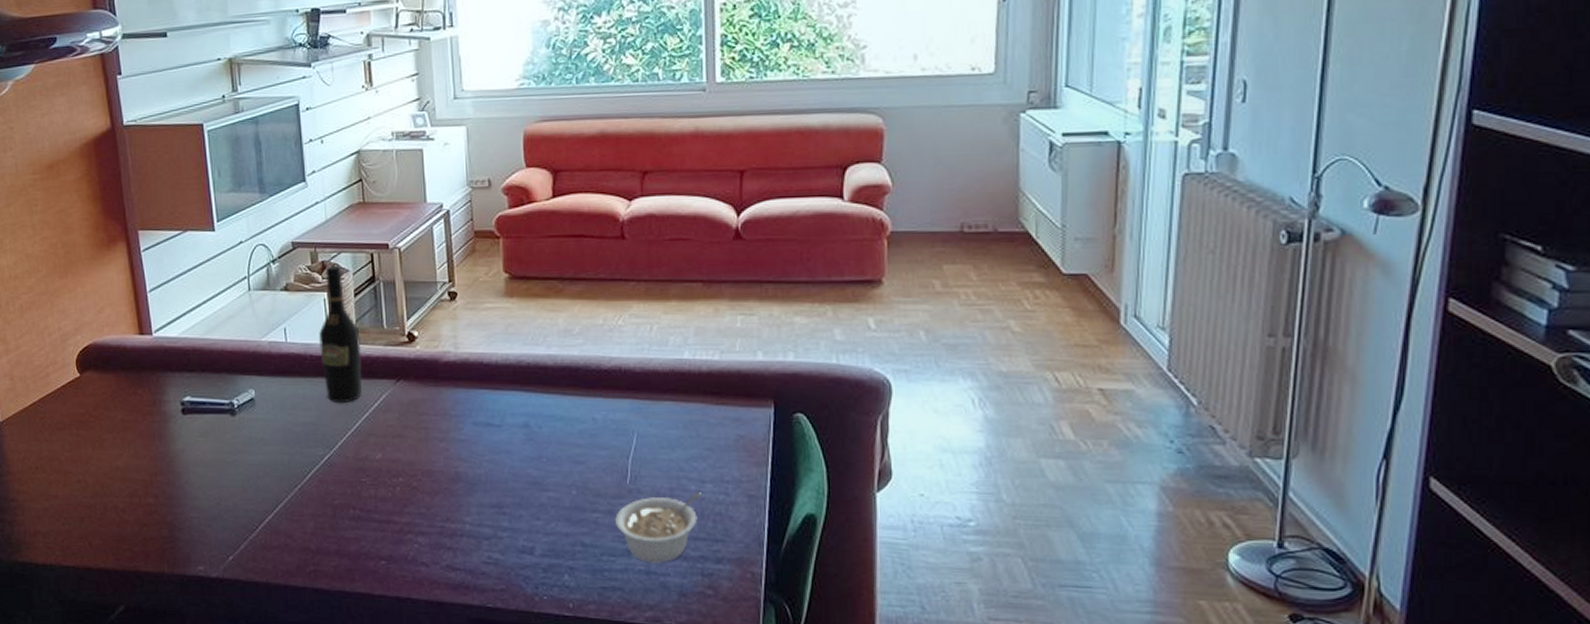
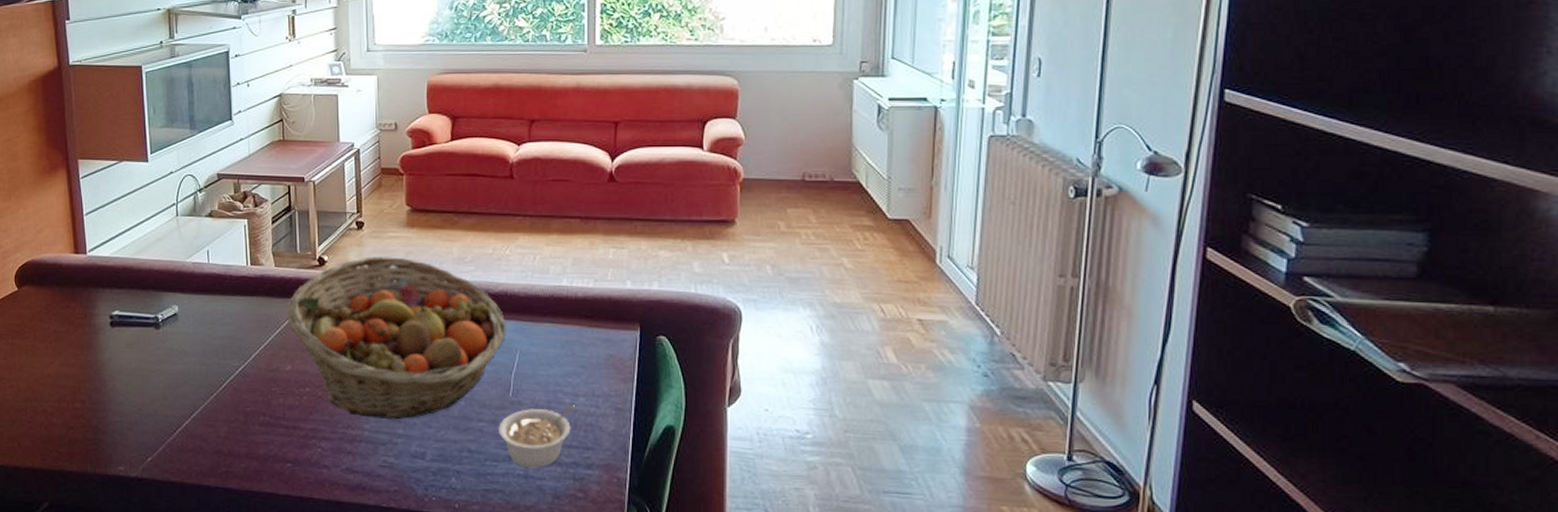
wine bottle: present [318,265,362,404] -> none [238,195,276,320]
fruit basket: none [374,330,622,512] -> present [286,257,506,420]

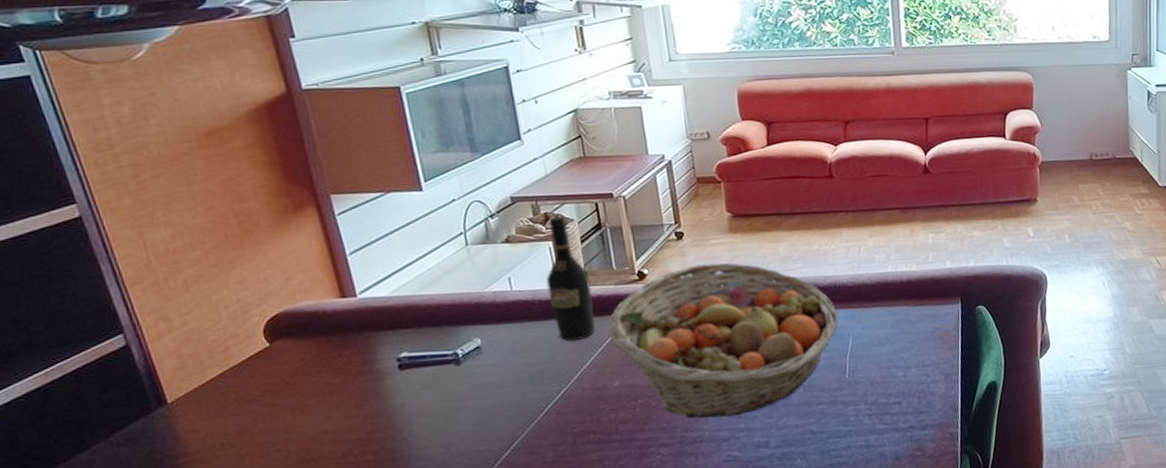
wine bottle: none [238,195,276,320] -> present [545,215,595,342]
legume: present [498,405,575,468] -> none [838,376,908,439]

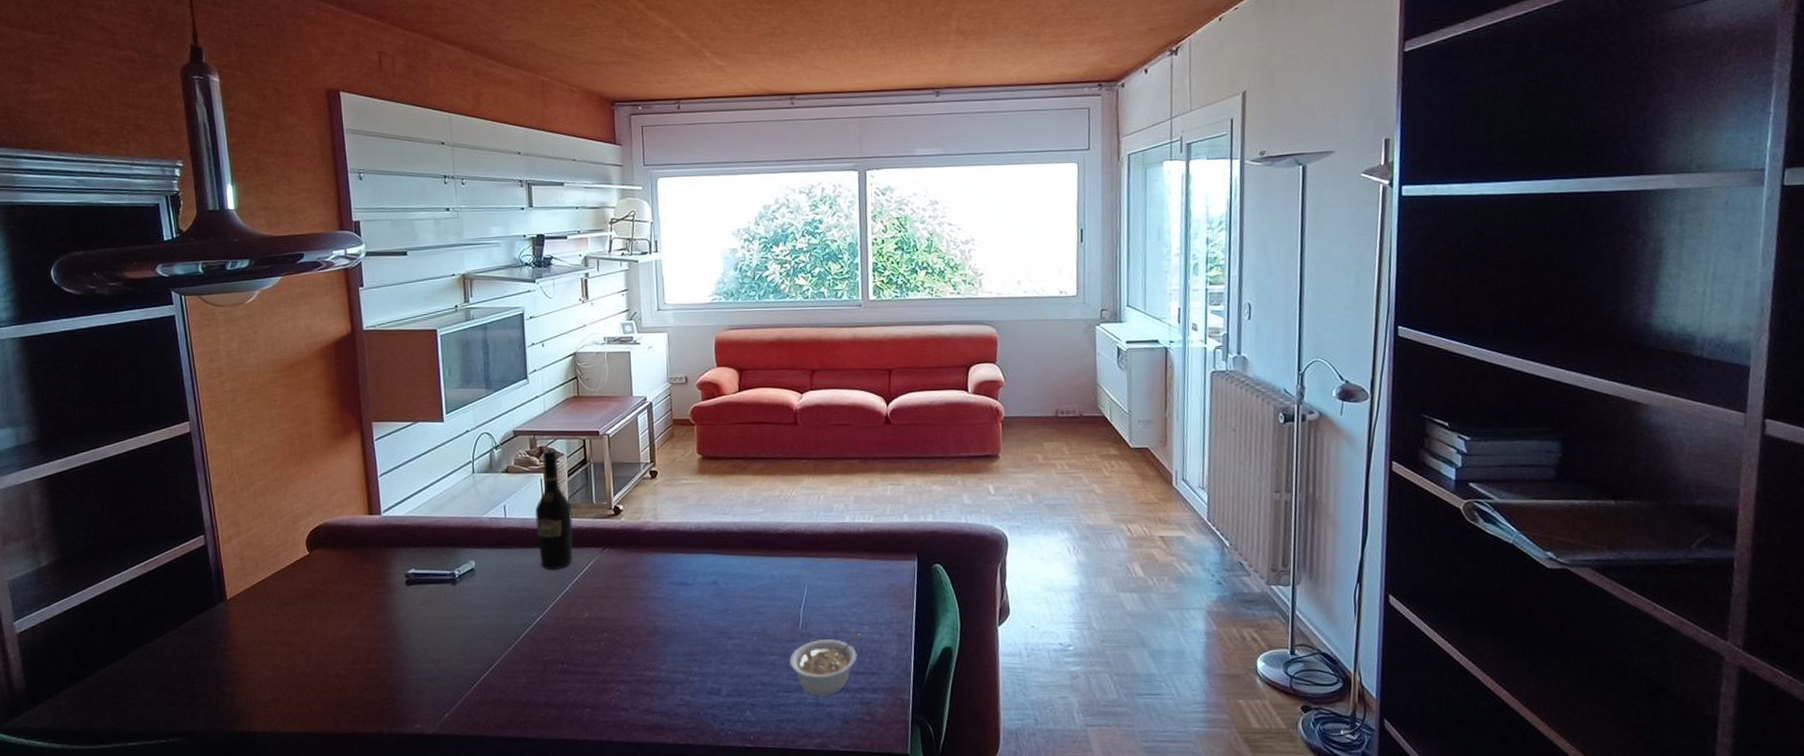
fruit basket: present [607,262,839,419] -> none [583,503,795,660]
legume: none [838,376,908,439] -> present [790,633,860,696]

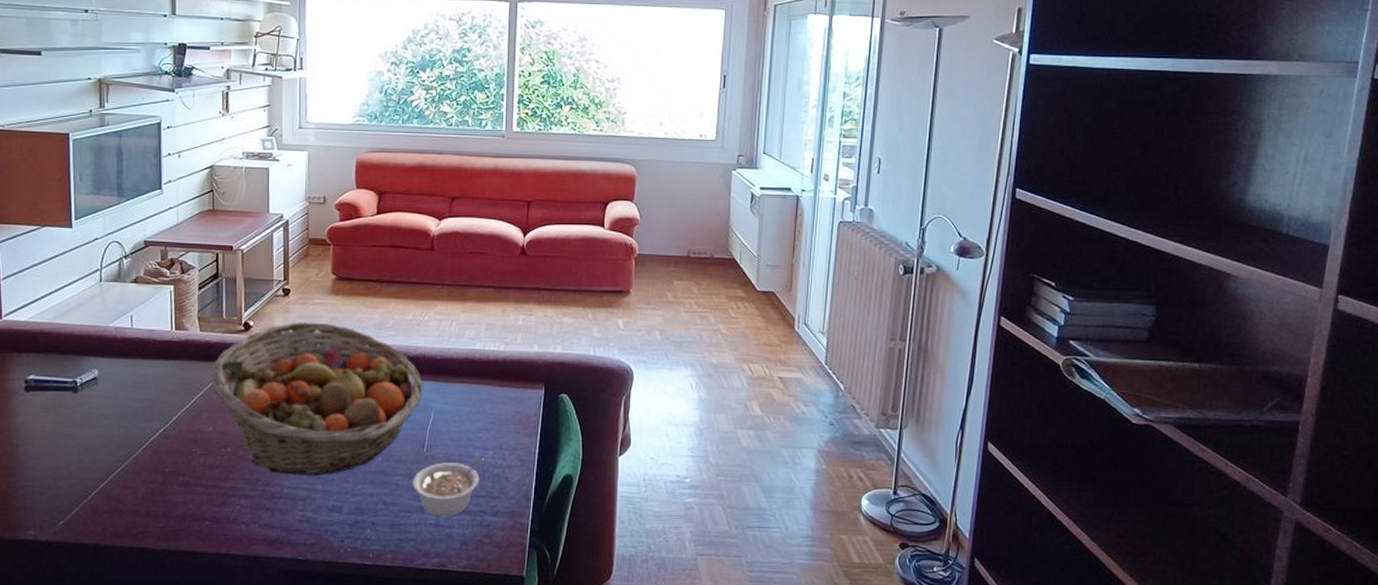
wine bottle: present [534,450,573,570] -> none [162,262,201,383]
fruit basket: none [583,503,795,660] -> present [210,322,423,476]

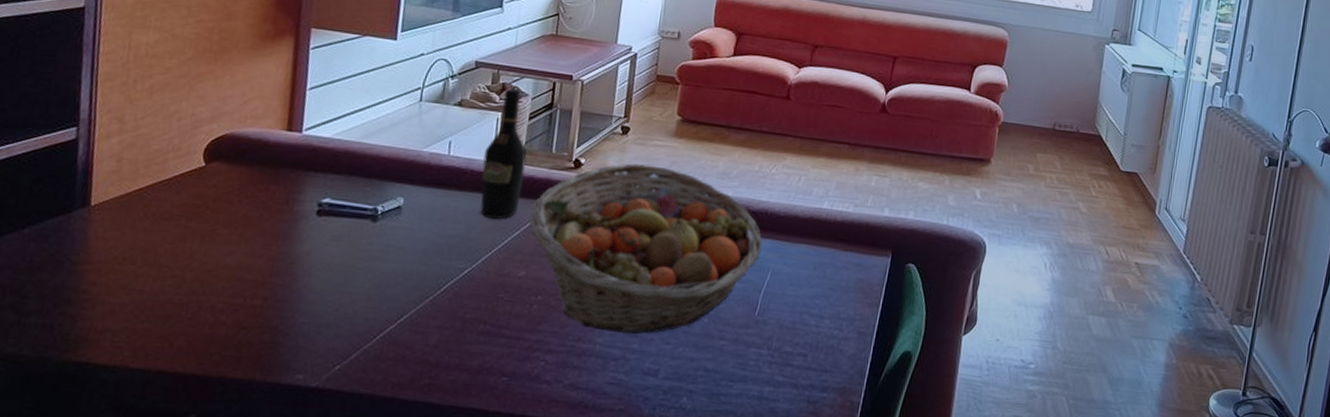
wine bottle: none [162,262,201,383] -> present [480,88,527,220]
legume: present [413,458,484,517] -> none [738,327,819,390]

